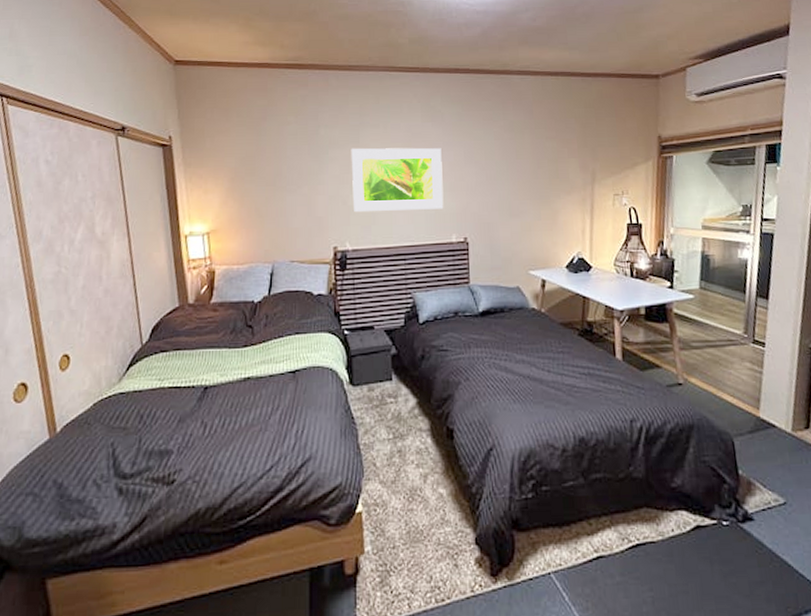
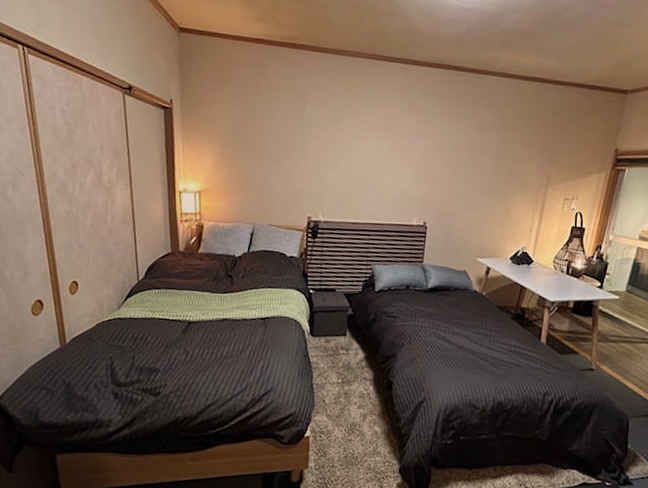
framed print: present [351,147,444,213] -> none [329,129,414,194]

